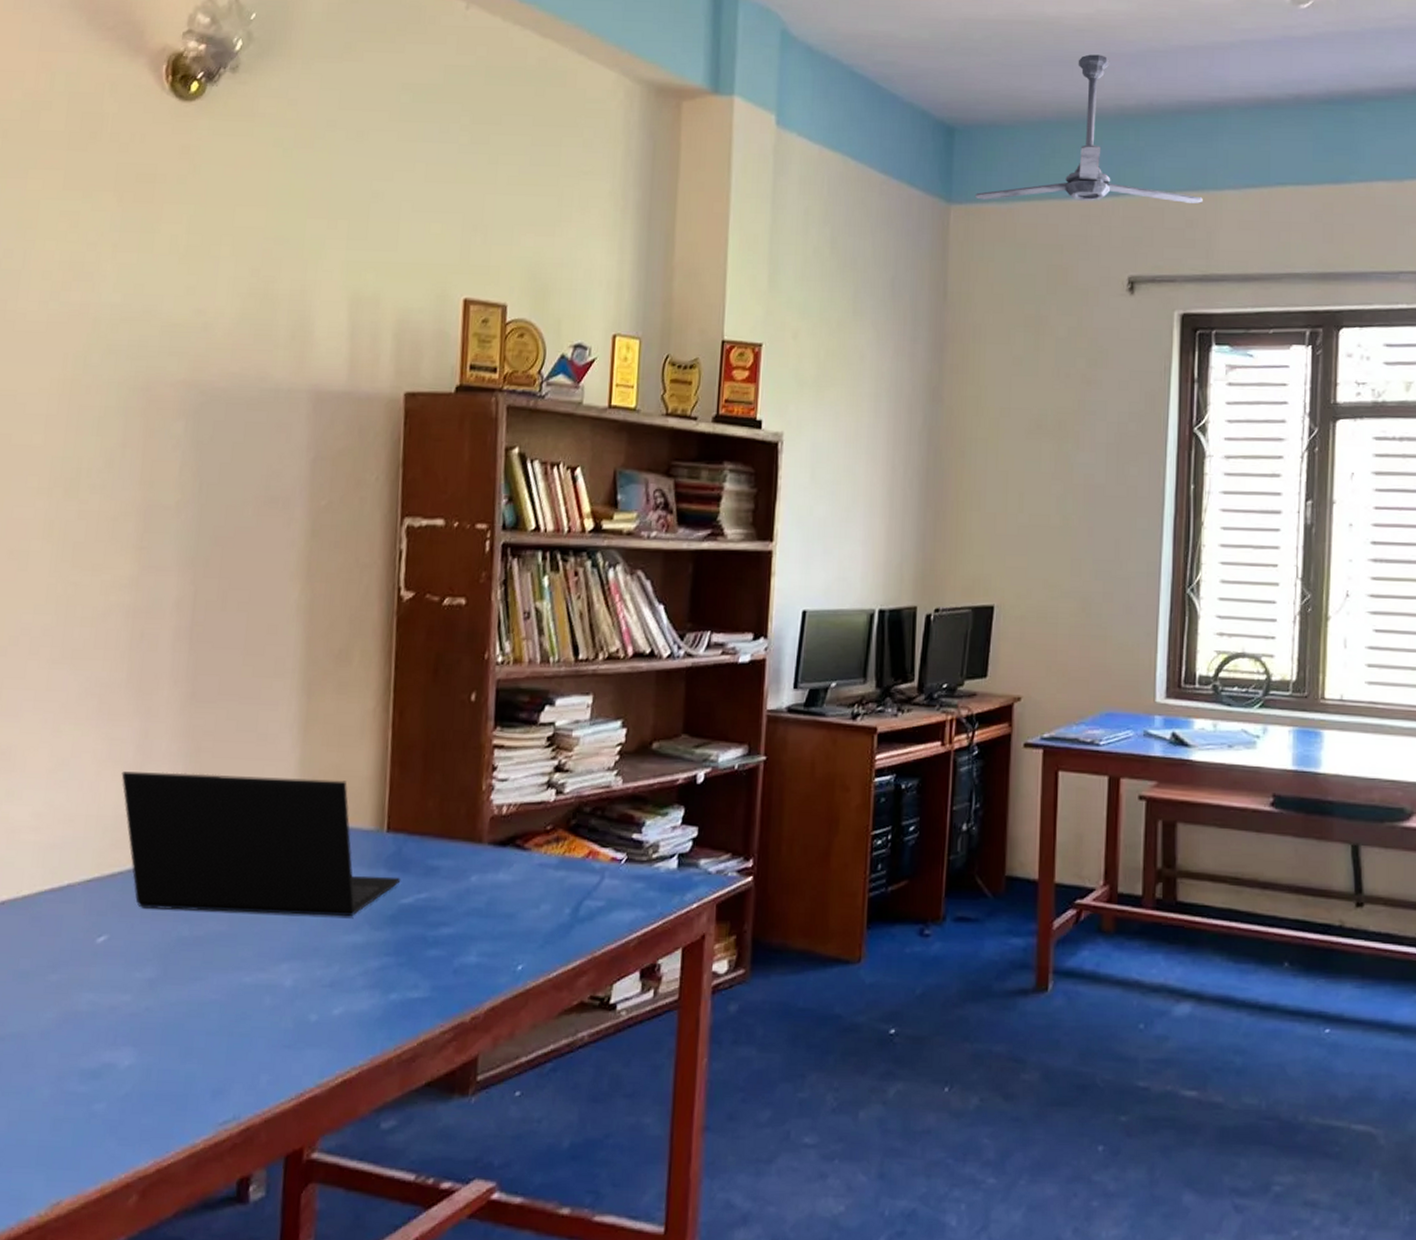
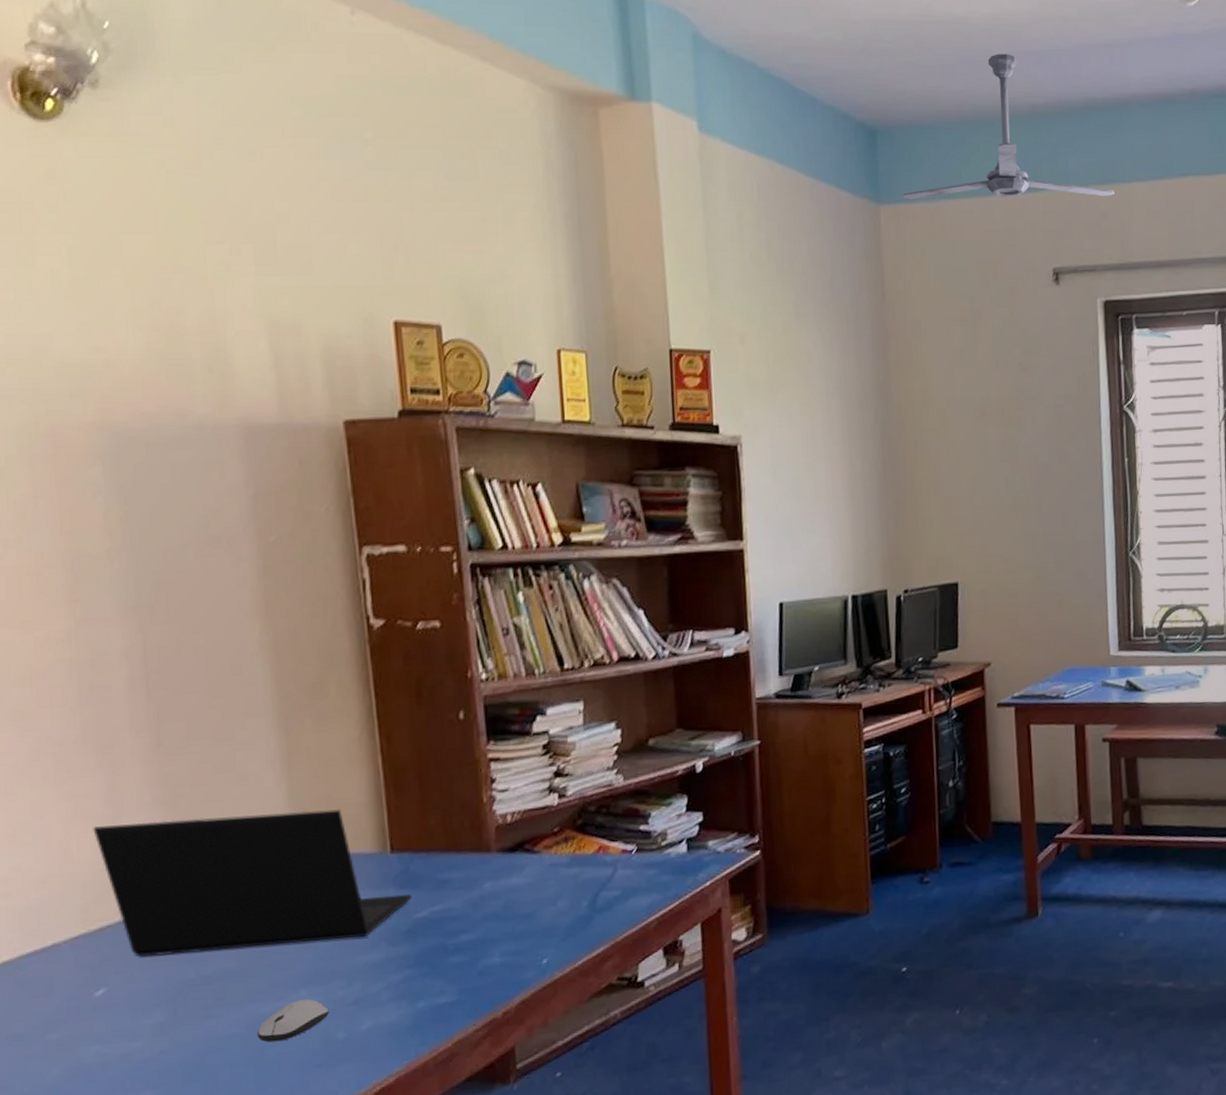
computer mouse: none [235,974,306,1015] -> present [256,999,329,1042]

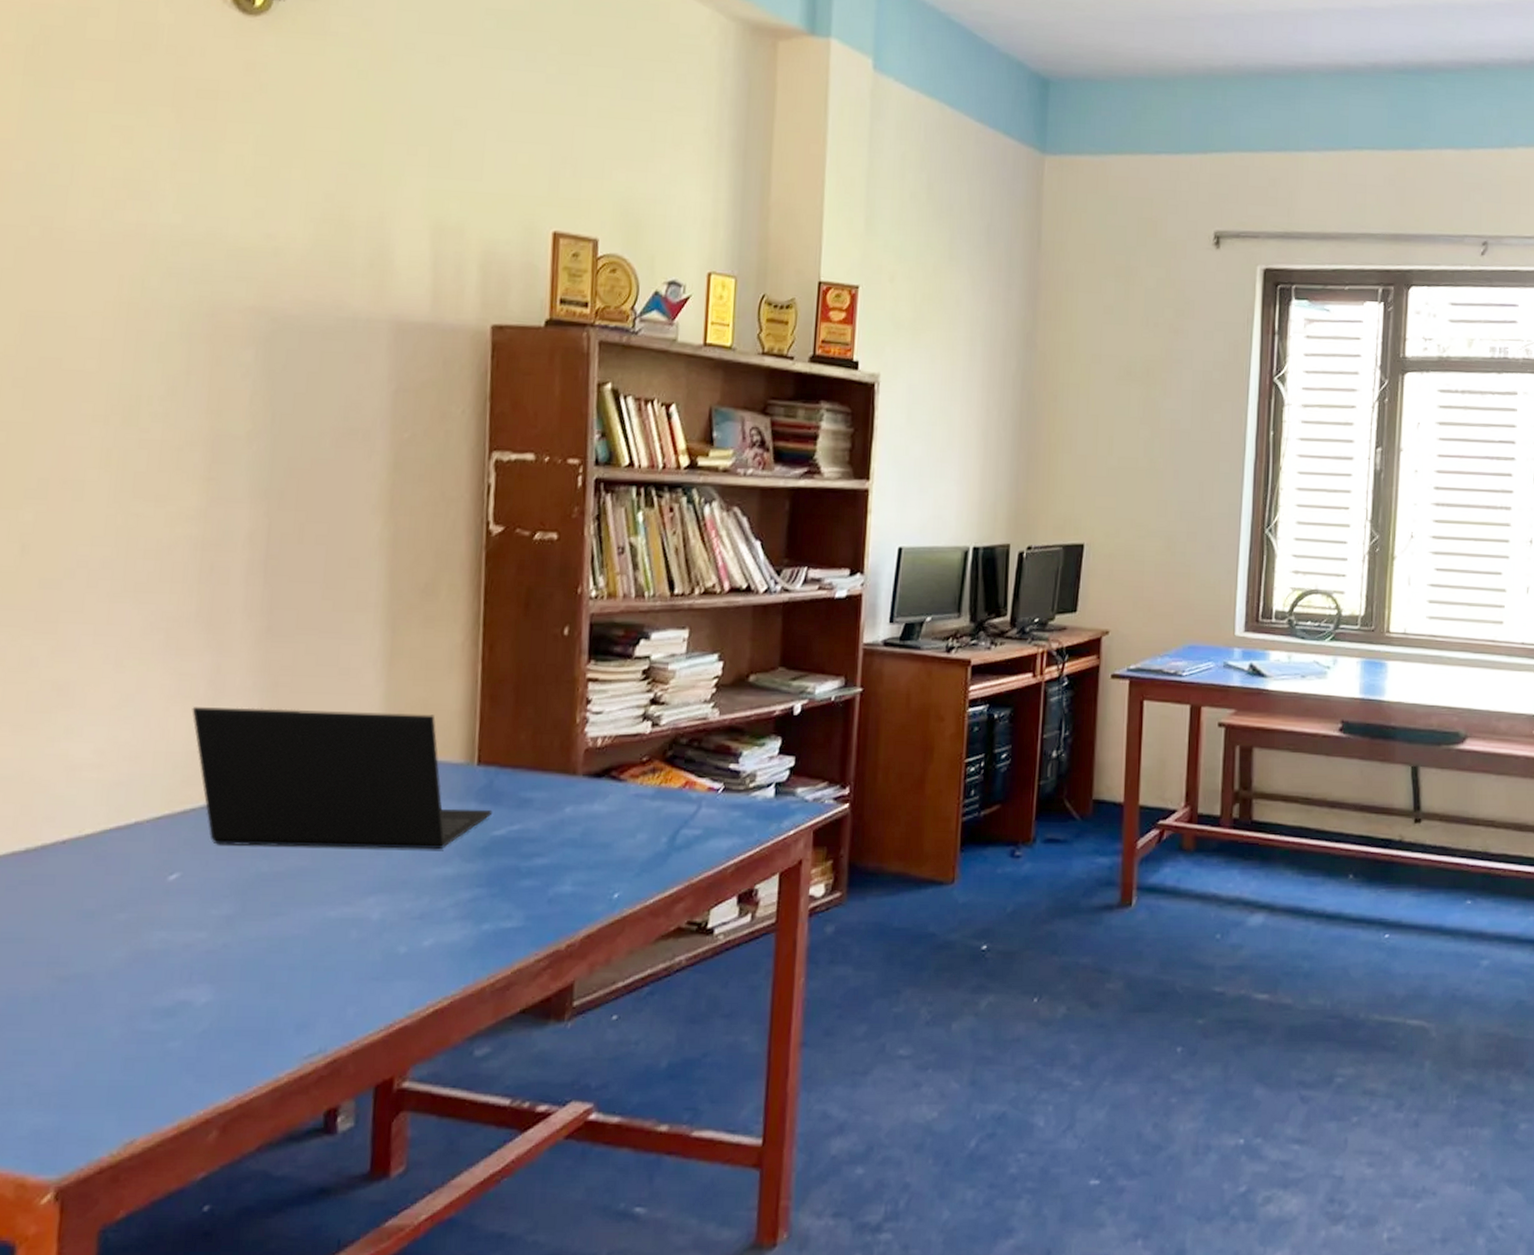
computer mouse: present [256,999,329,1042] -> none [319,908,394,949]
ceiling fan: present [903,54,1114,200] -> none [1069,14,1285,164]

